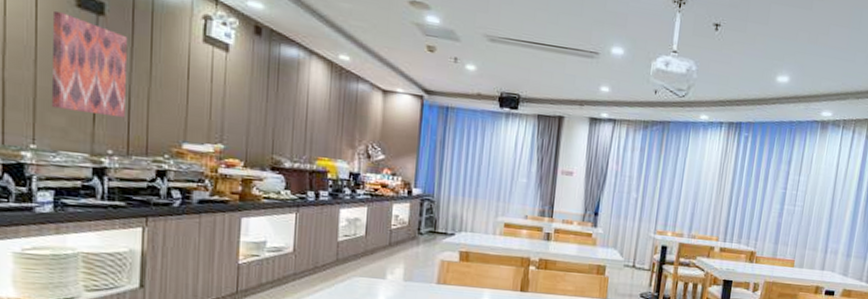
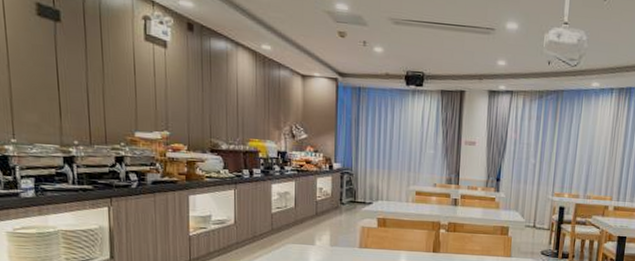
wall art: present [51,10,128,118] -> none [19,20,85,112]

